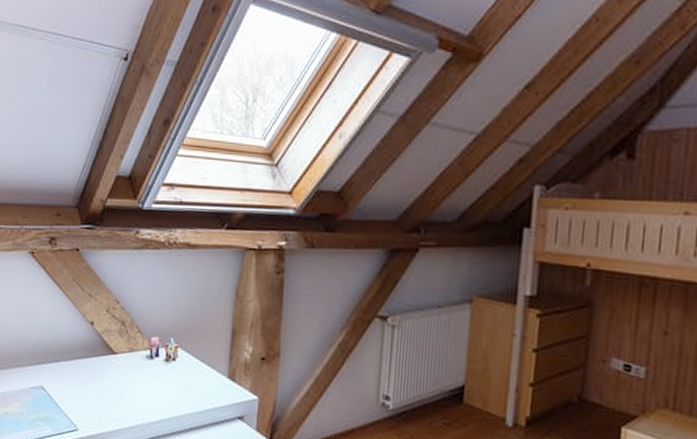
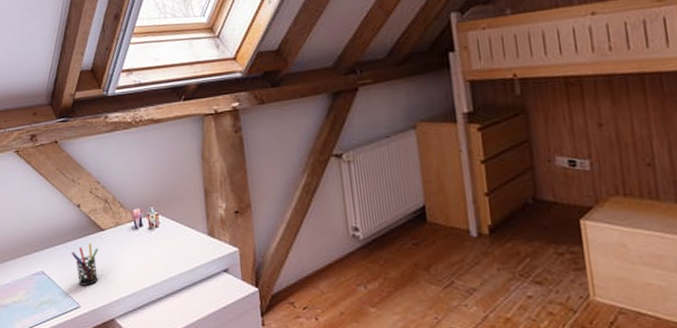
pen holder: none [76,365,107,410] -> present [71,243,99,286]

